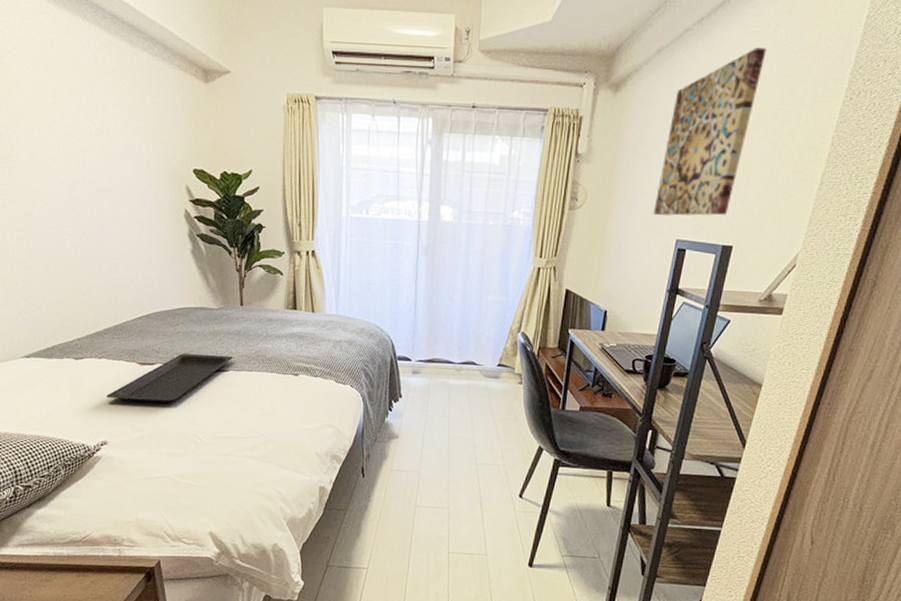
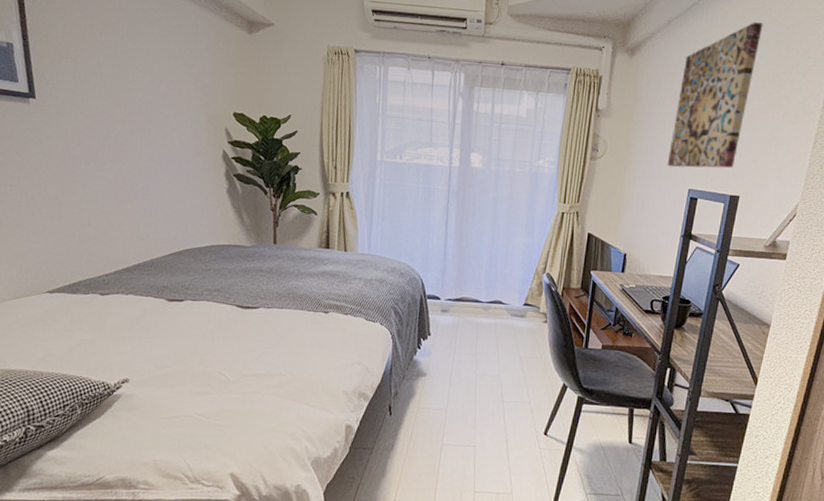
serving tray: present [106,353,234,403] -> none [131,290,264,340]

